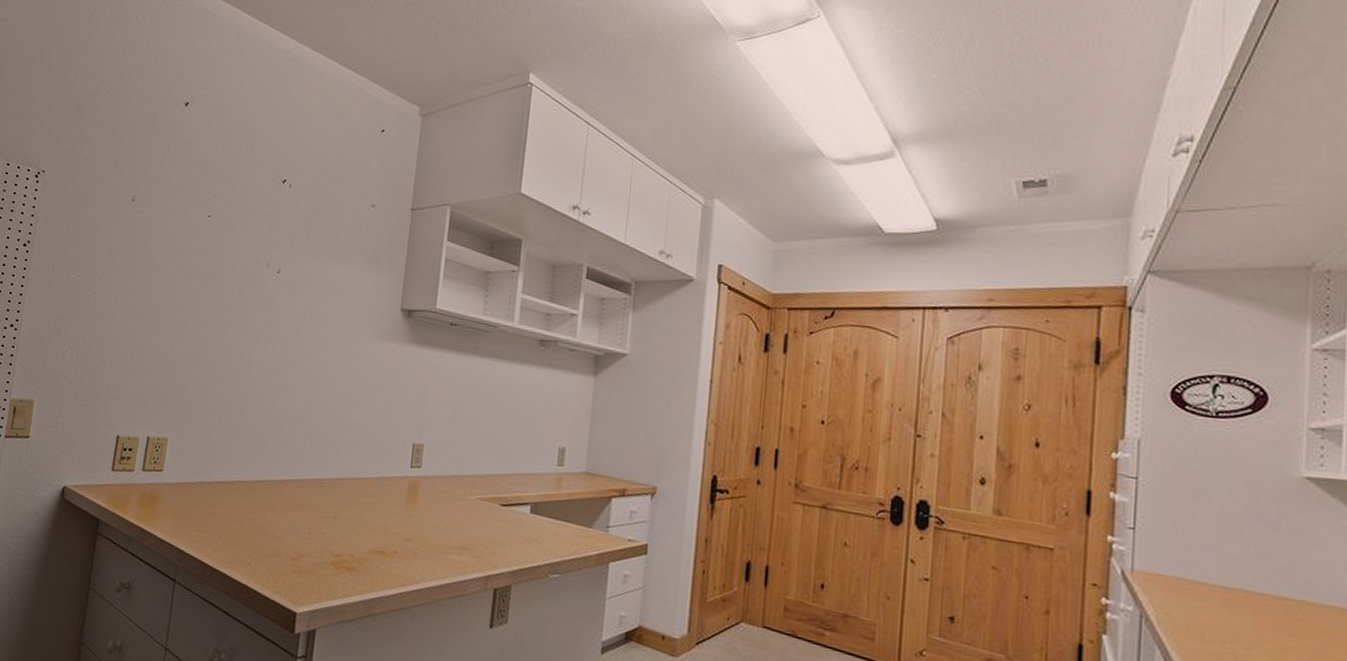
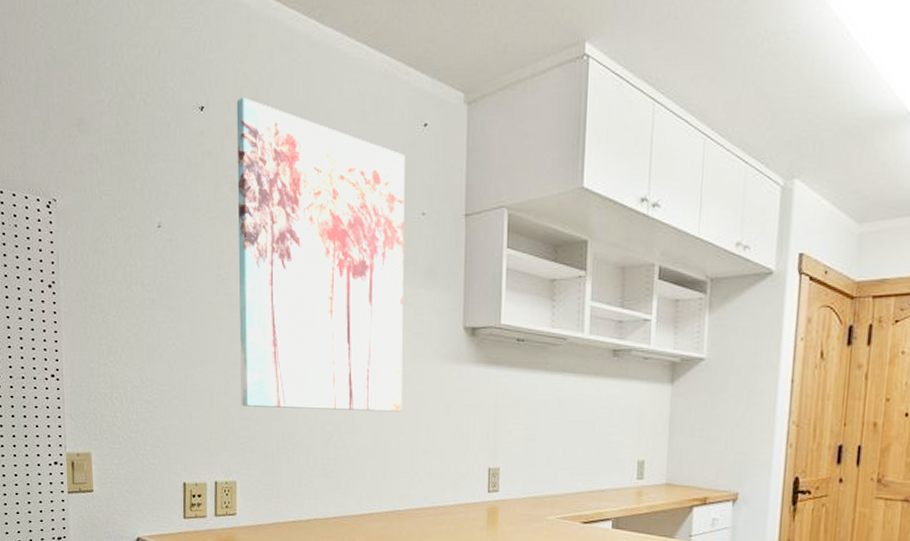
wall art: none [183,98,362,384] -> present [236,98,405,412]

